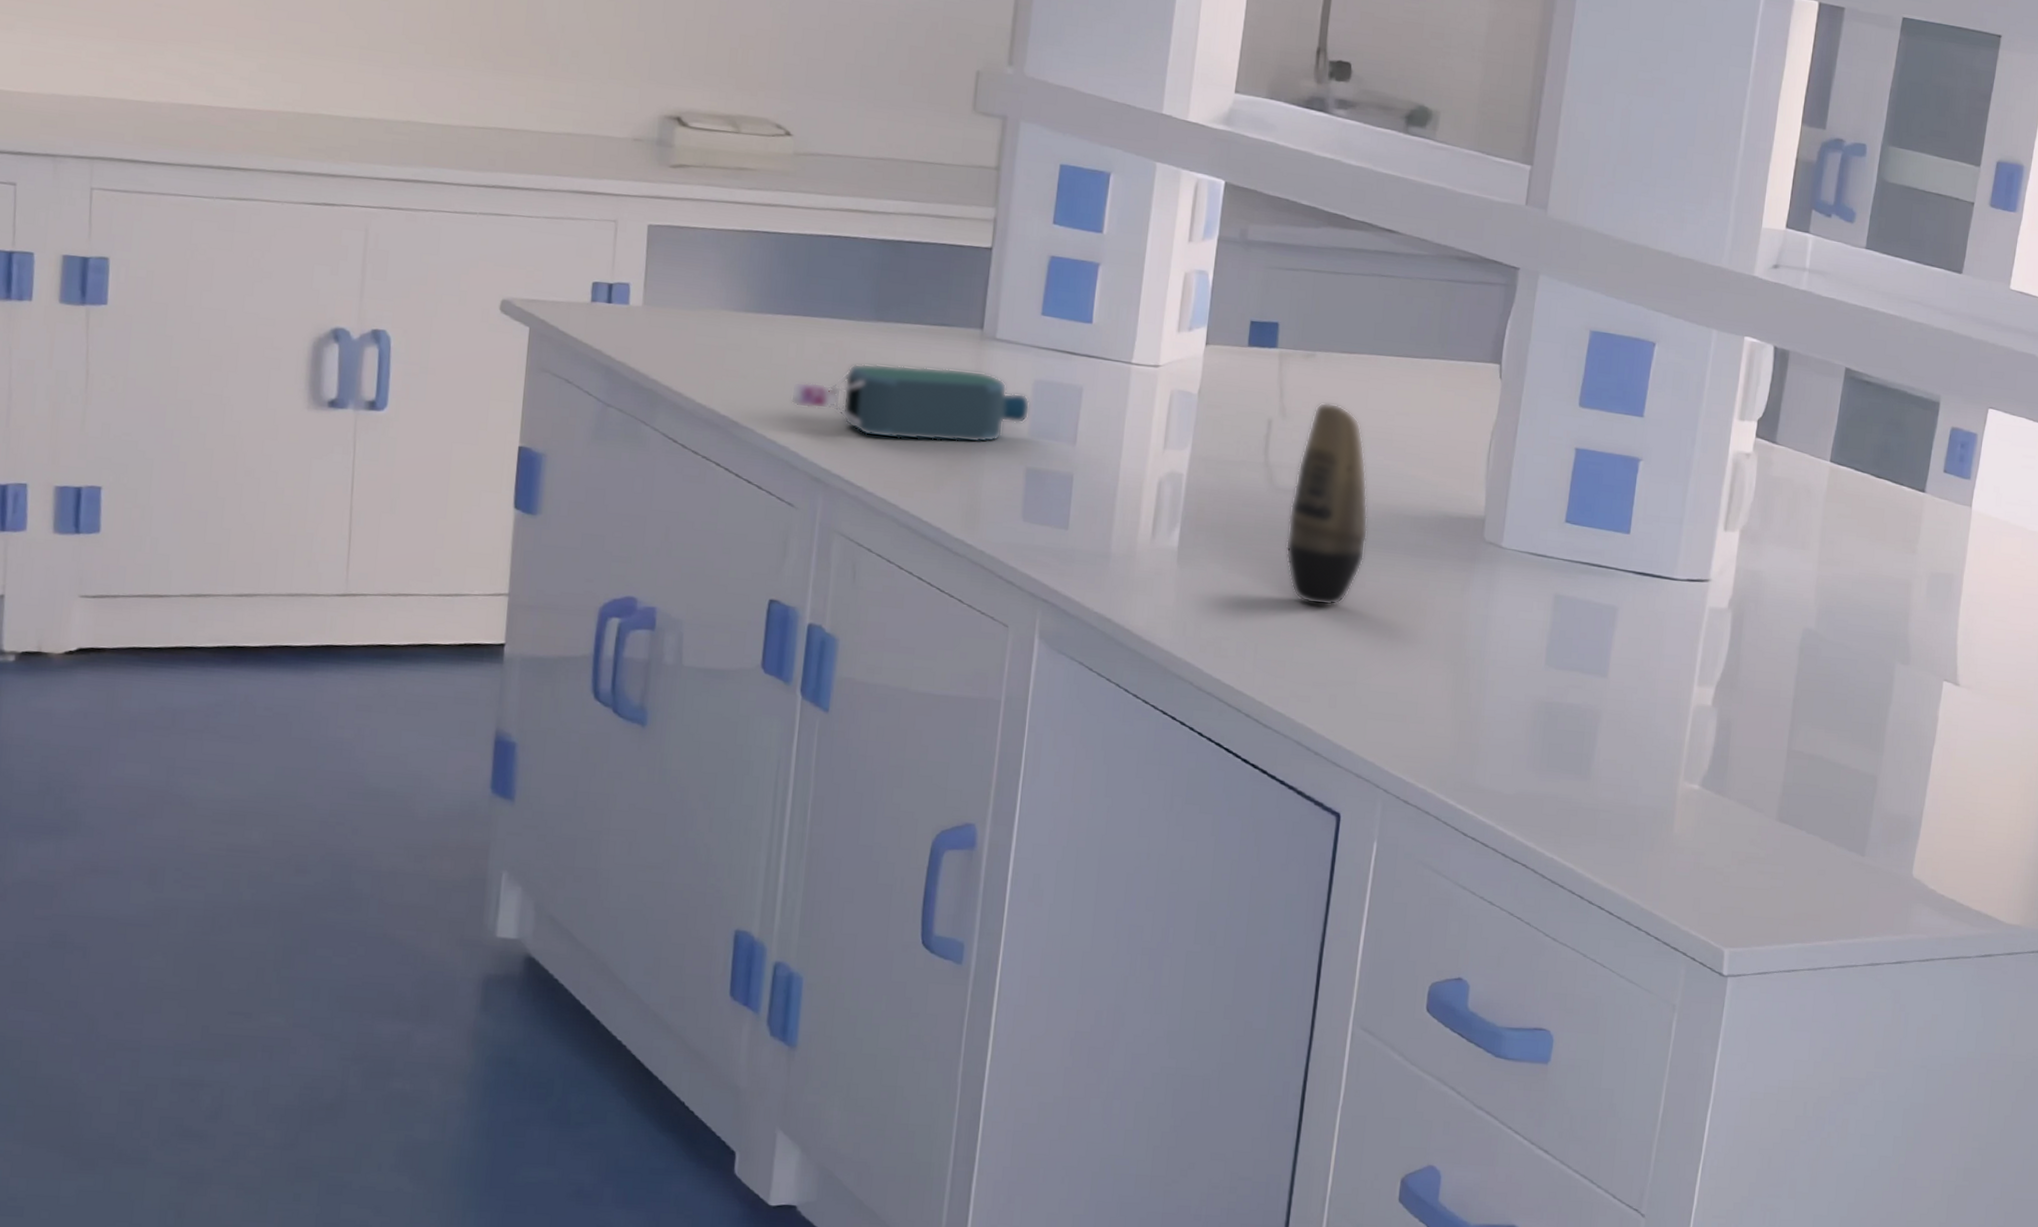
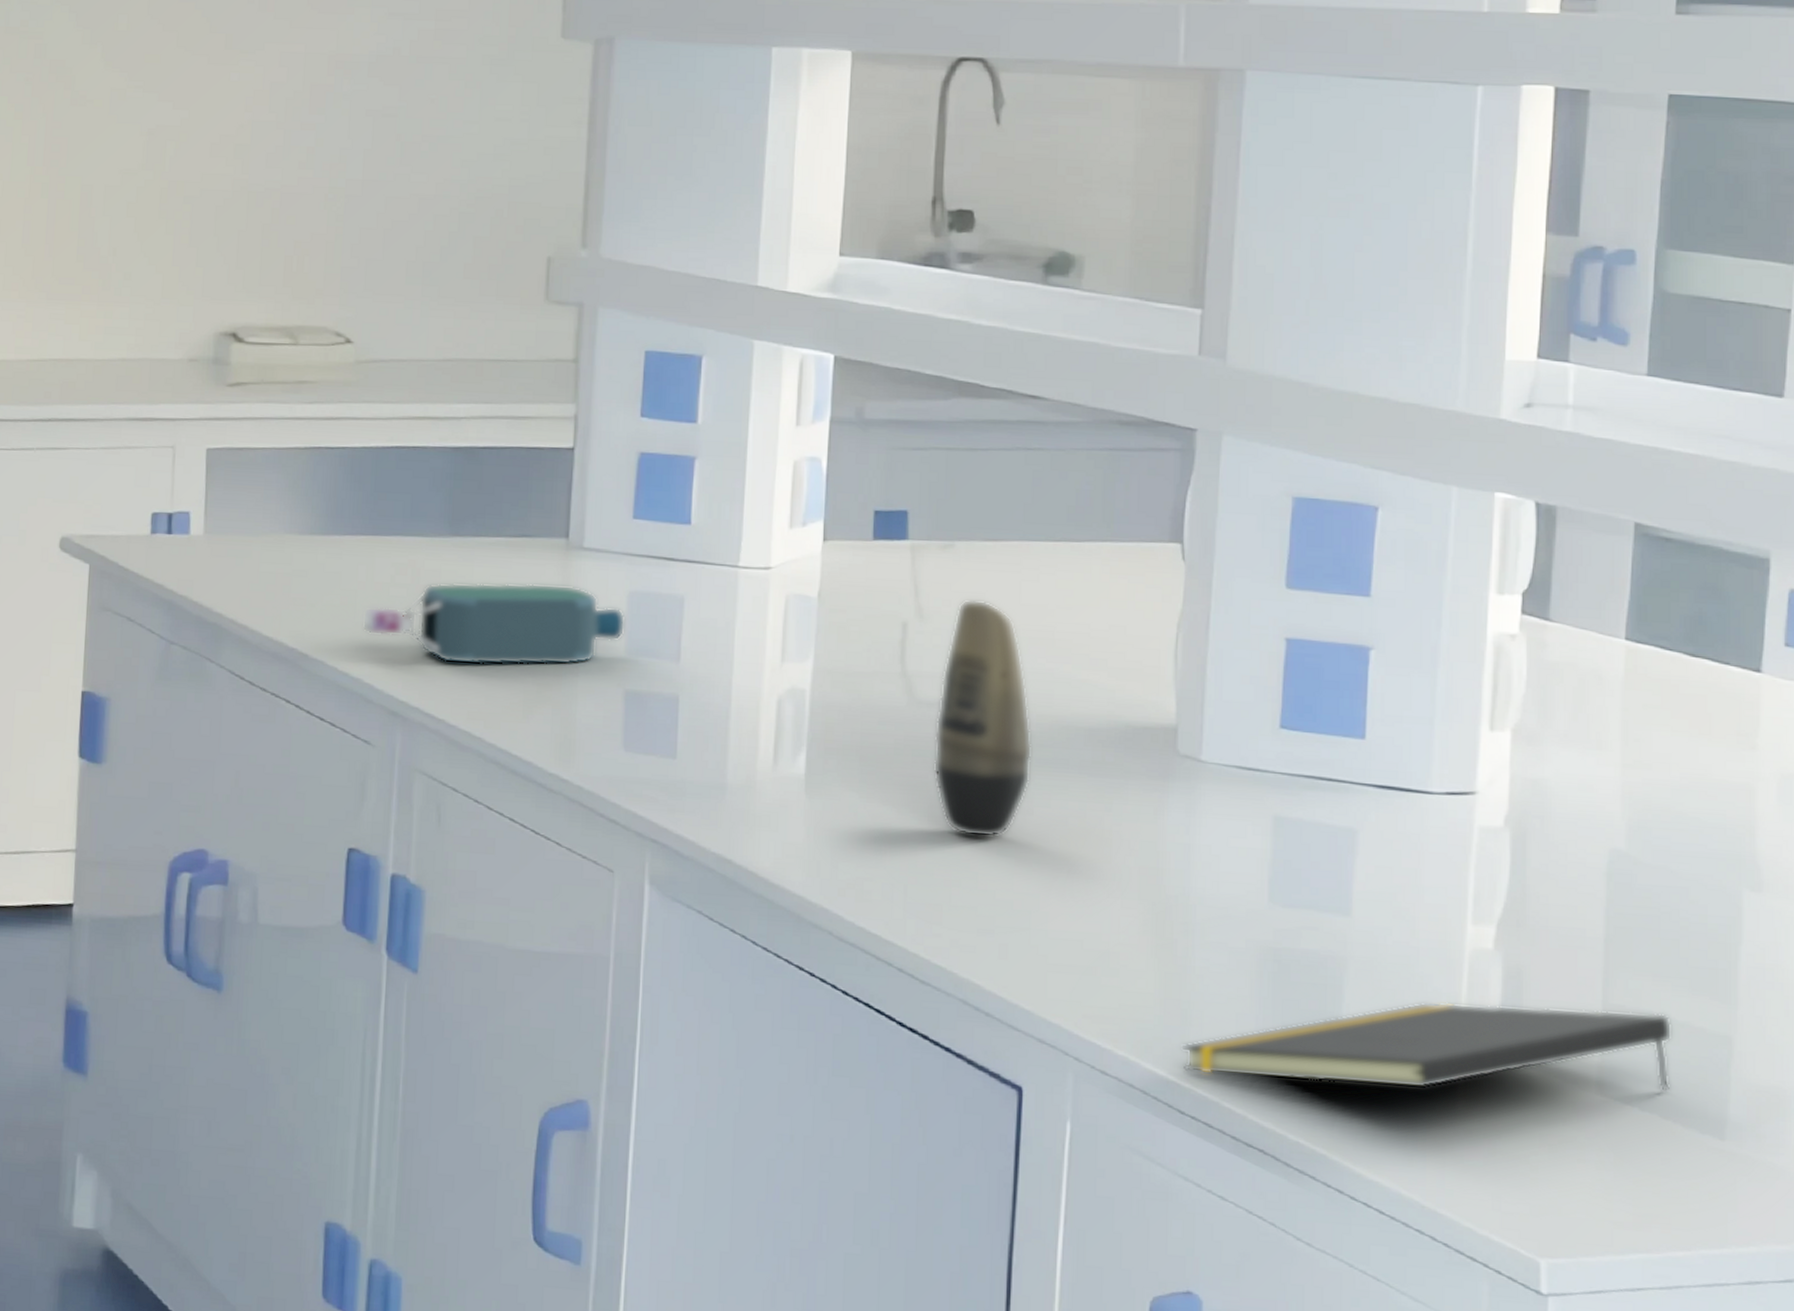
notepad: none [1468,747,1836,819] -> present [1181,1002,1672,1093]

